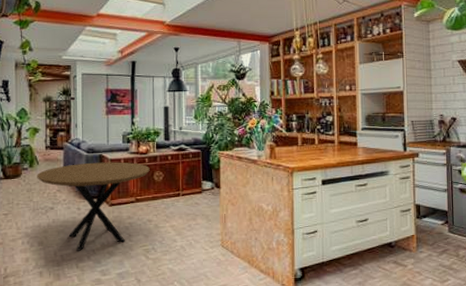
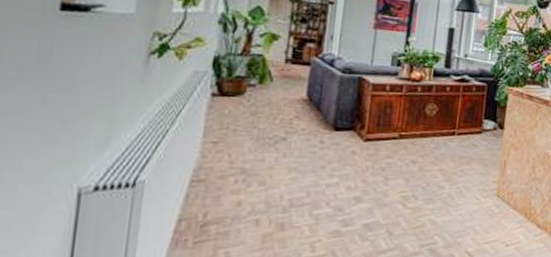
dining table: present [37,162,150,252] -> none [267,85,422,196]

